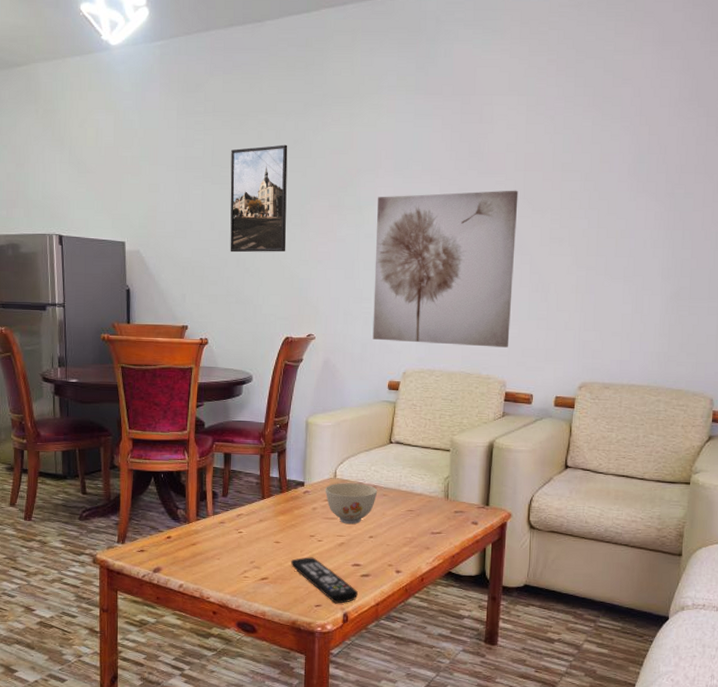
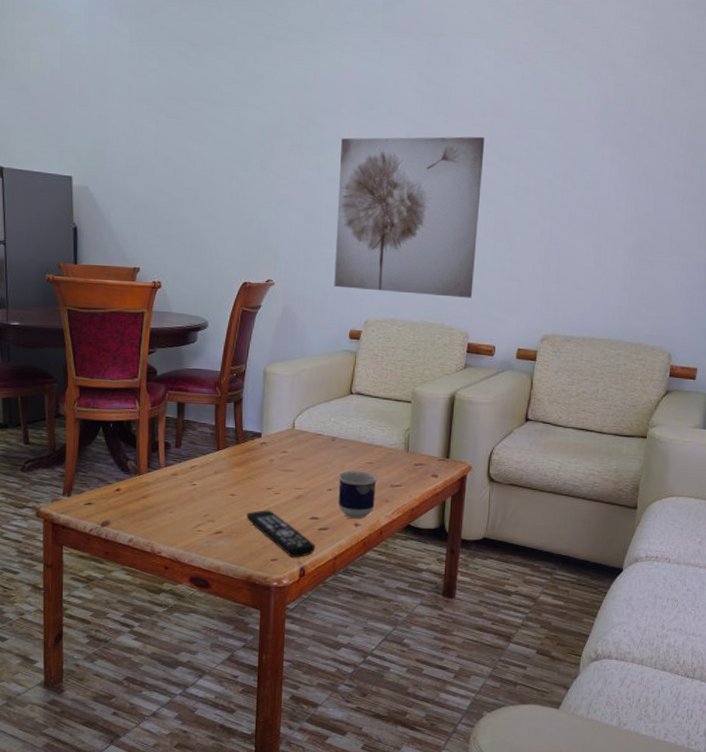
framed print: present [230,144,288,253] -> none [185,78,248,193]
bowl: present [325,483,378,524] -> none [282,434,337,476]
cup: none [379,518,418,566] -> present [338,471,377,519]

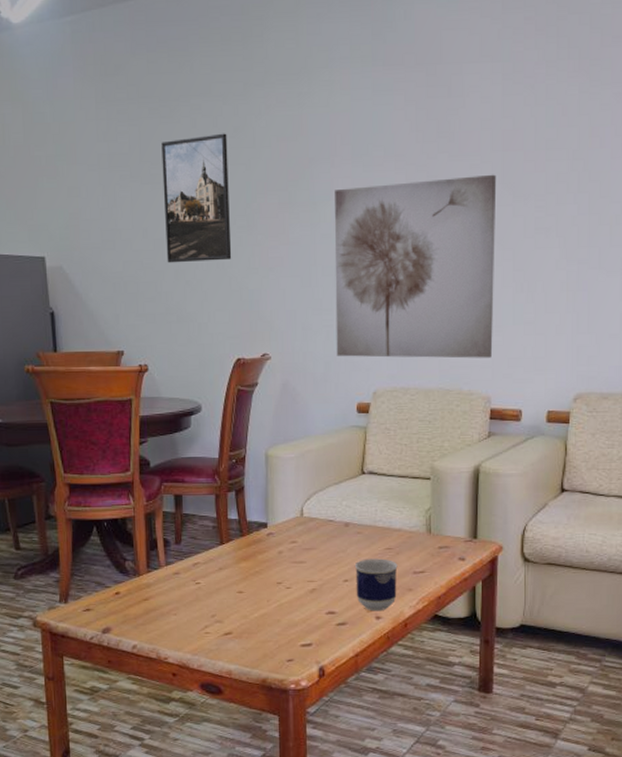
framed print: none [185,78,248,193] -> present [161,133,232,263]
remote control: present [247,510,316,558] -> none [257,606,335,657]

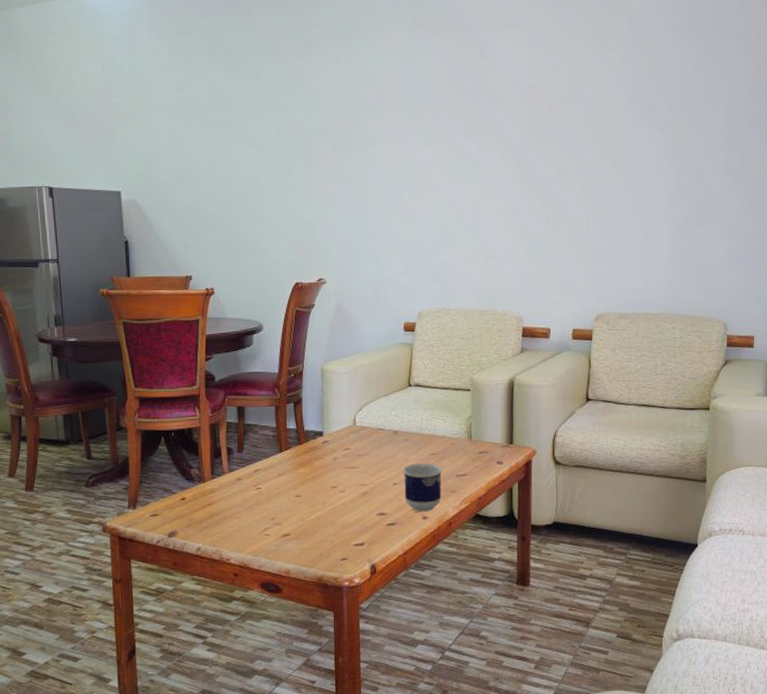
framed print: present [161,133,232,263] -> none [228,85,291,198]
wall art: present [334,174,497,359] -> none [383,123,524,283]

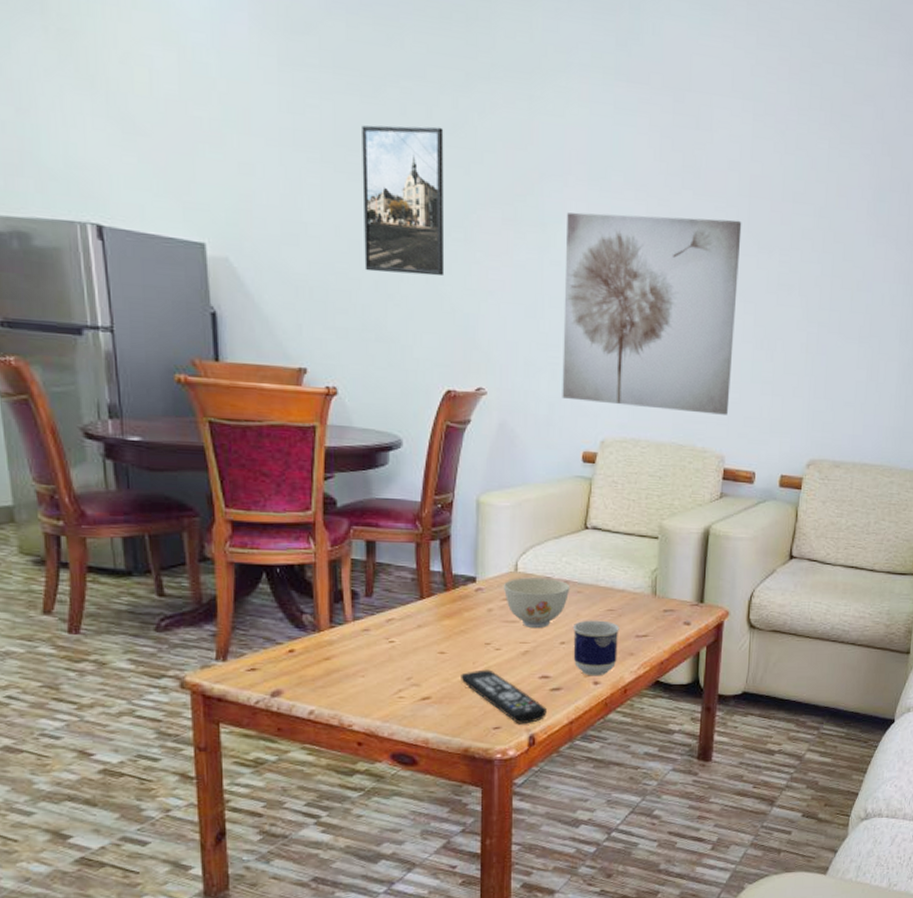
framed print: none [228,85,291,198] -> present [362,125,445,277]
remote control: none [313,509,386,556] -> present [461,669,548,724]
bowl: none [344,429,399,472] -> present [503,577,570,628]
wall art: none [383,123,524,283] -> present [562,212,742,415]

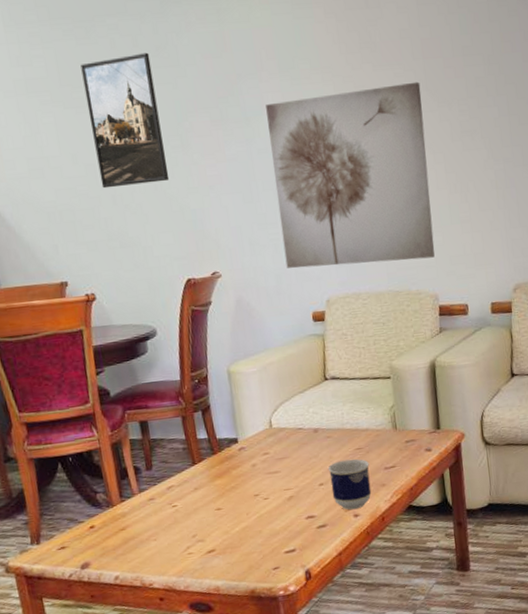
remote control: present [461,669,548,724] -> none [238,517,318,562]
bowl: present [503,577,570,628] -> none [261,428,321,475]

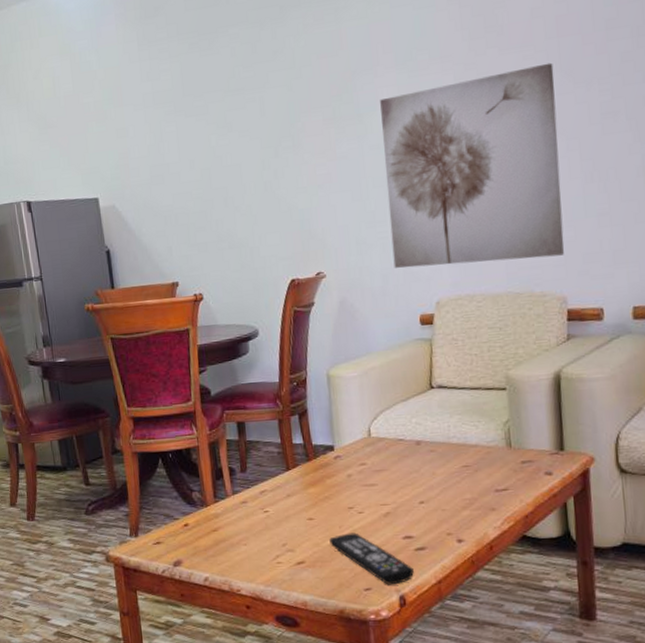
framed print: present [80,52,170,189] -> none [203,57,280,192]
remote control: none [238,517,318,562] -> present [329,532,415,585]
cup: present [327,459,372,510] -> none [429,477,479,534]

